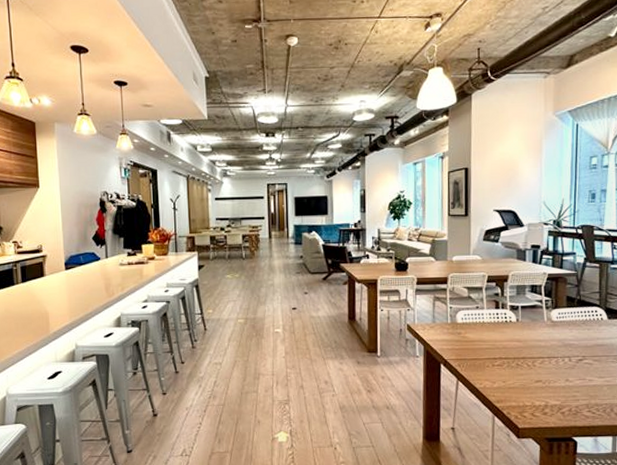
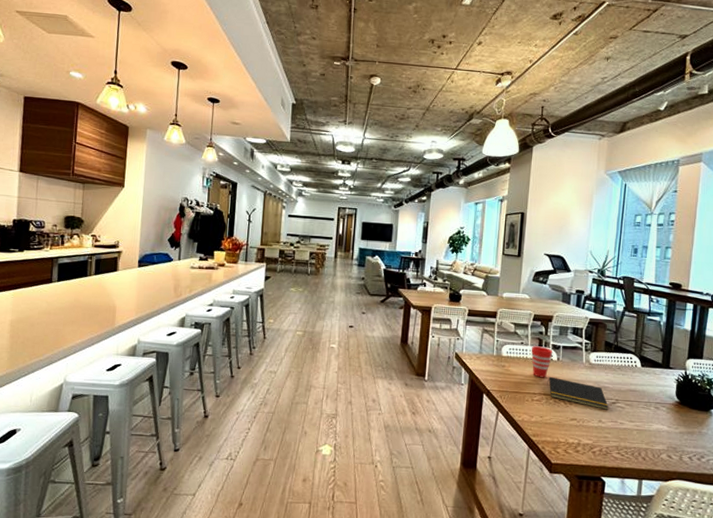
cup: none [488,308,511,342] -> present [531,346,553,378]
notepad: none [508,339,575,368] -> present [547,376,609,410]

